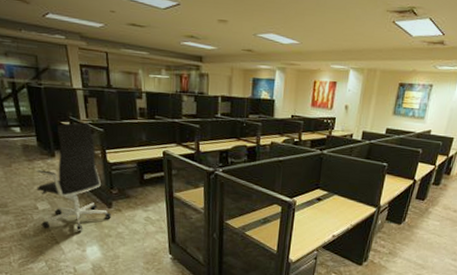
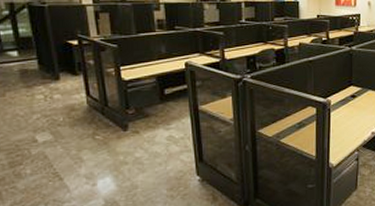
office chair: present [36,122,111,231] -> none [36,39,127,164]

